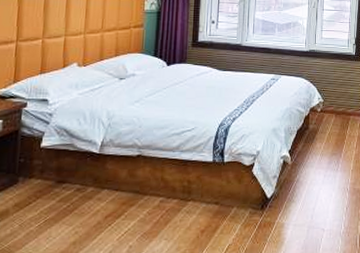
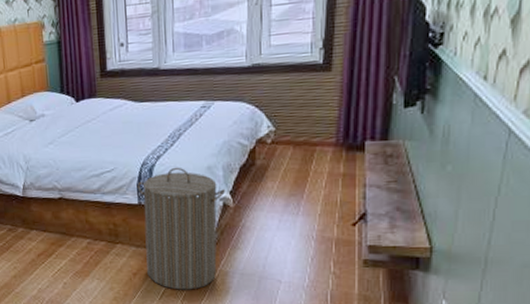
laundry hamper: none [213,128,286,245] -> present [137,167,226,290]

